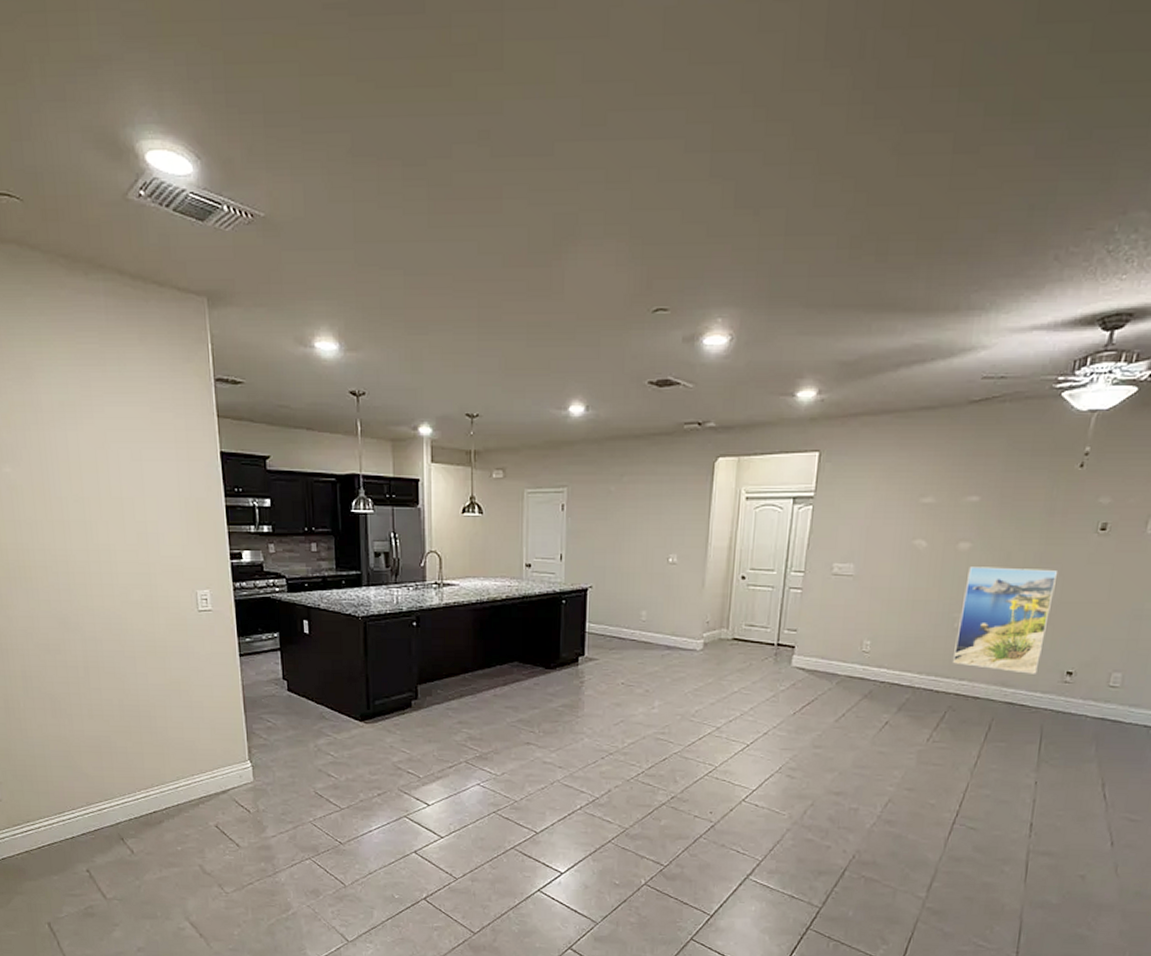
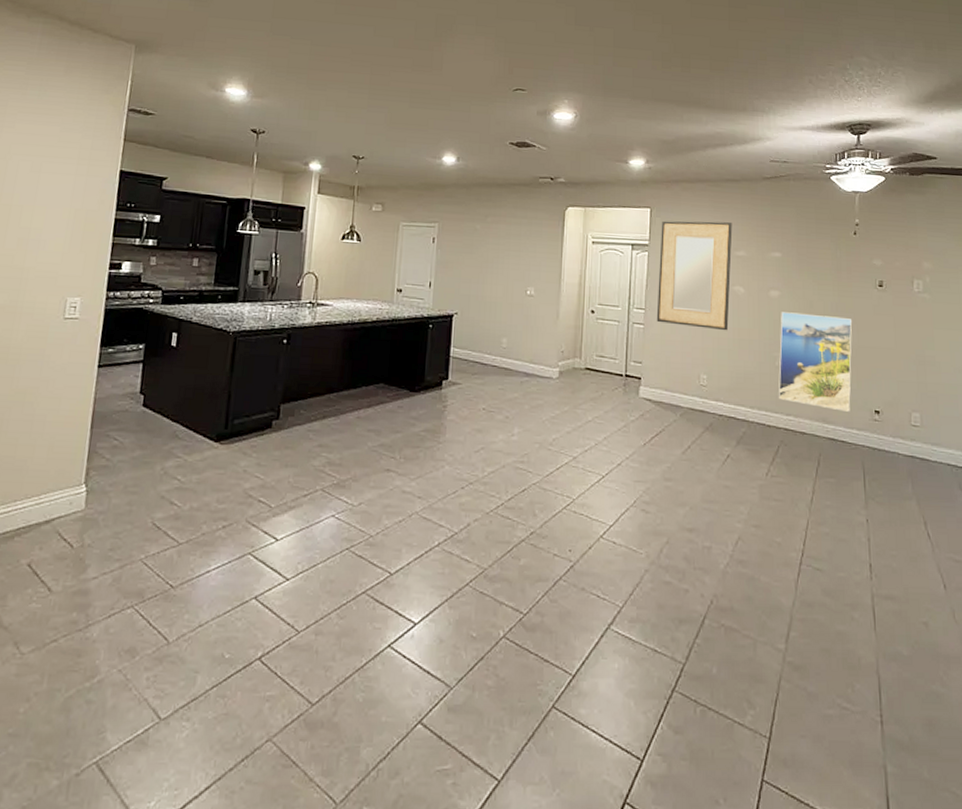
home mirror: none [817,463,922,592] -> present [656,221,733,331]

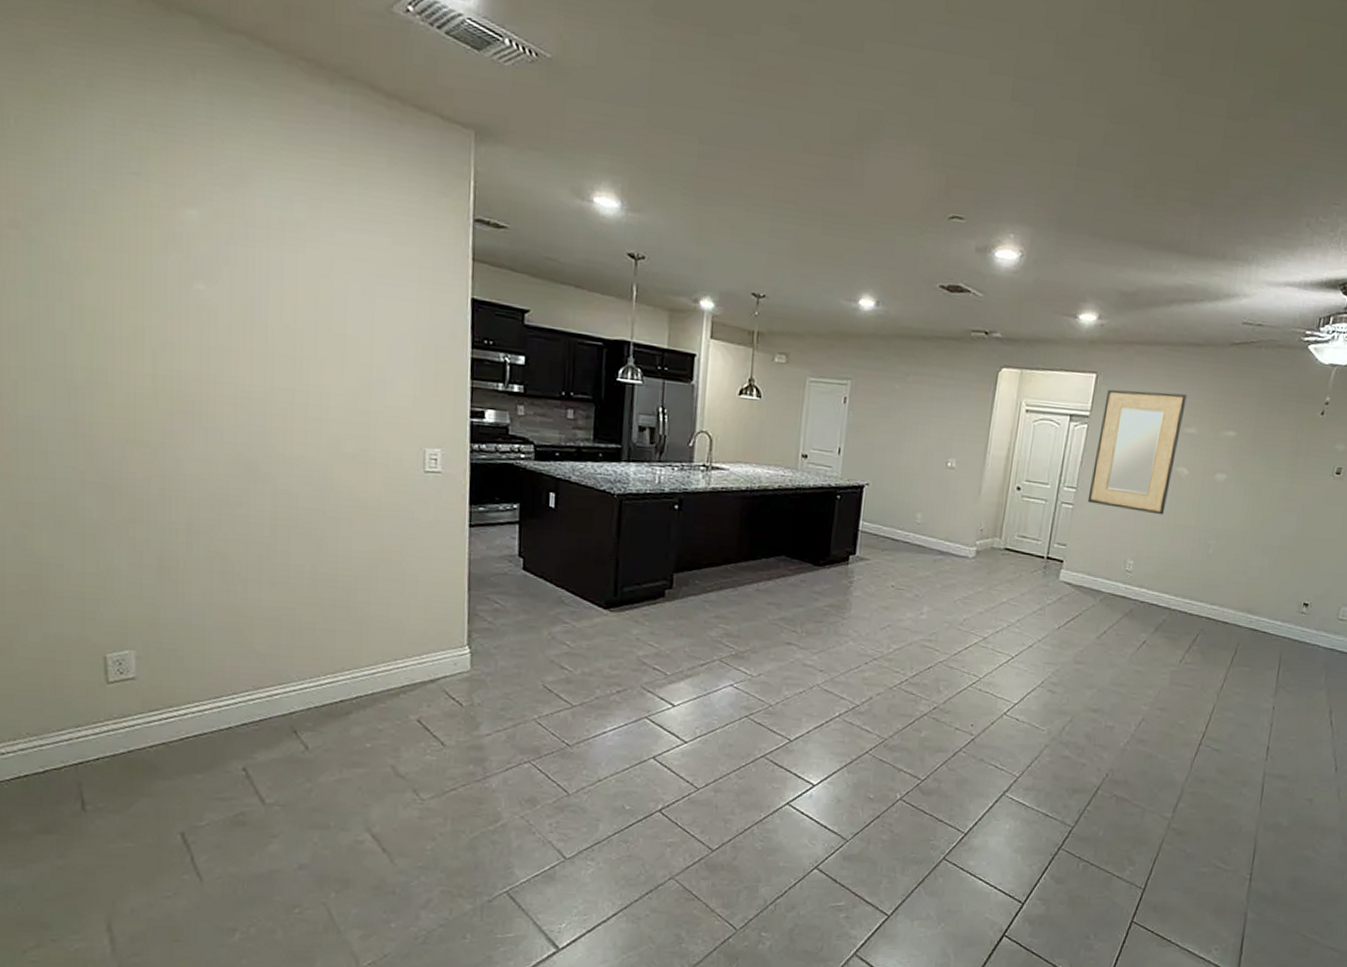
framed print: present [778,312,853,412] -> none [1206,497,1300,603]

